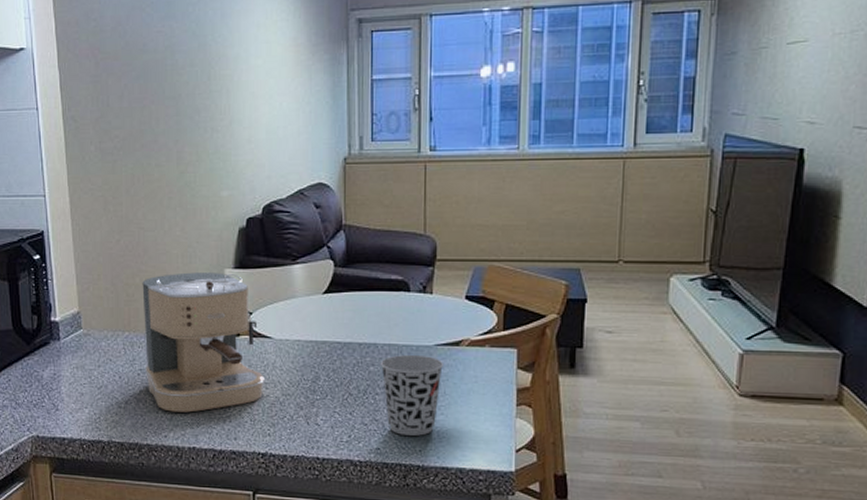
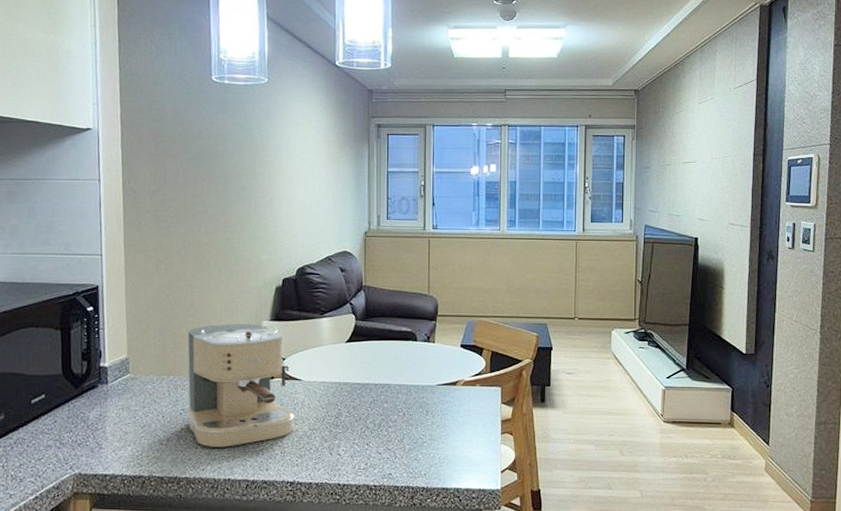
cup: present [380,355,443,436] -> none [392,394,443,462]

